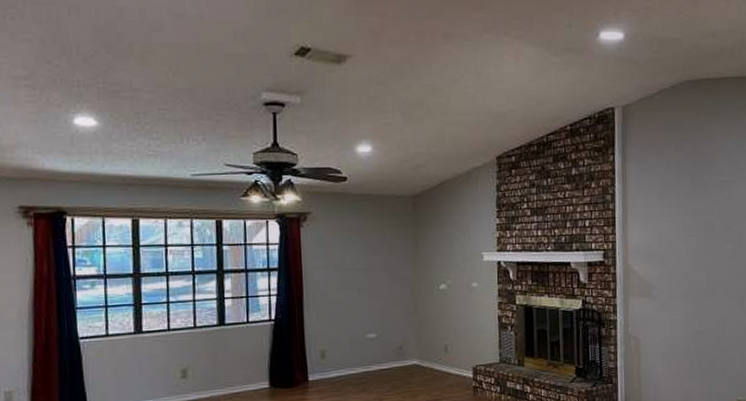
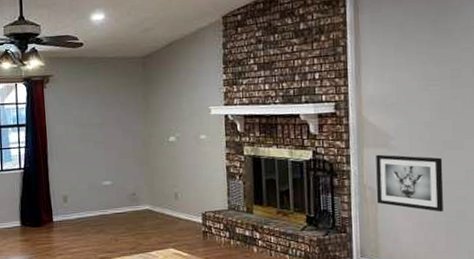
wall art: none [640,303,698,361] -> present [376,154,444,212]

